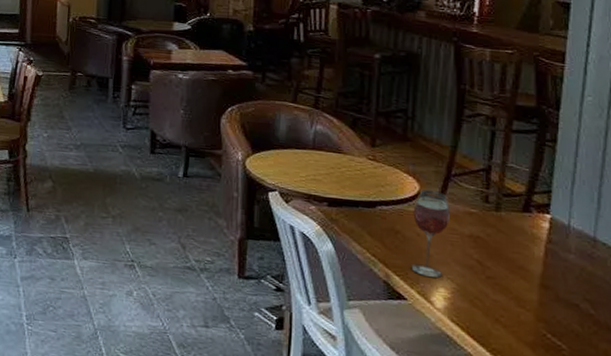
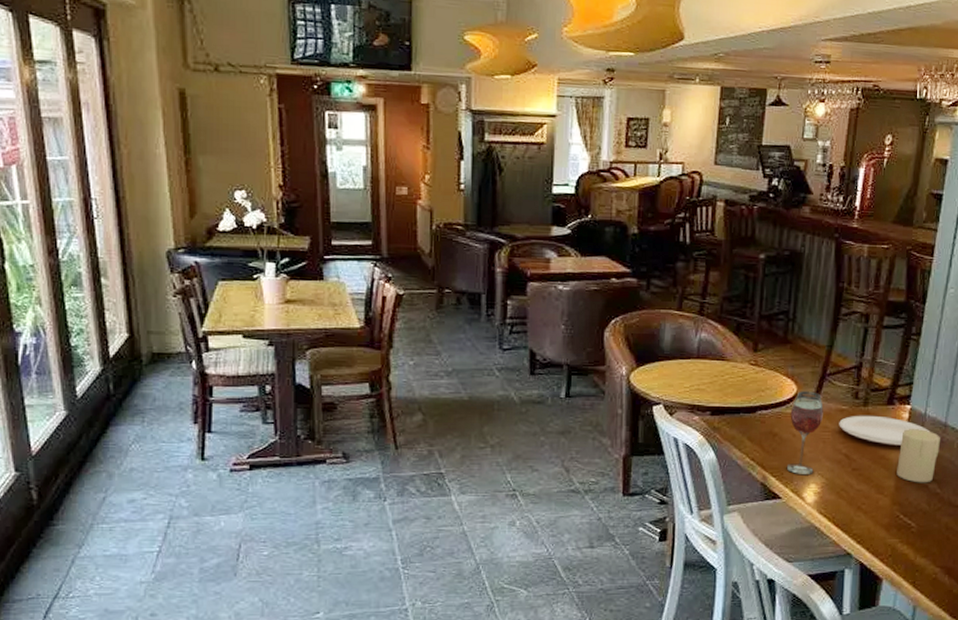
plate: none [468,220,576,257] -> present [839,415,930,446]
candle: none [539,239,590,302] -> present [896,429,940,483]

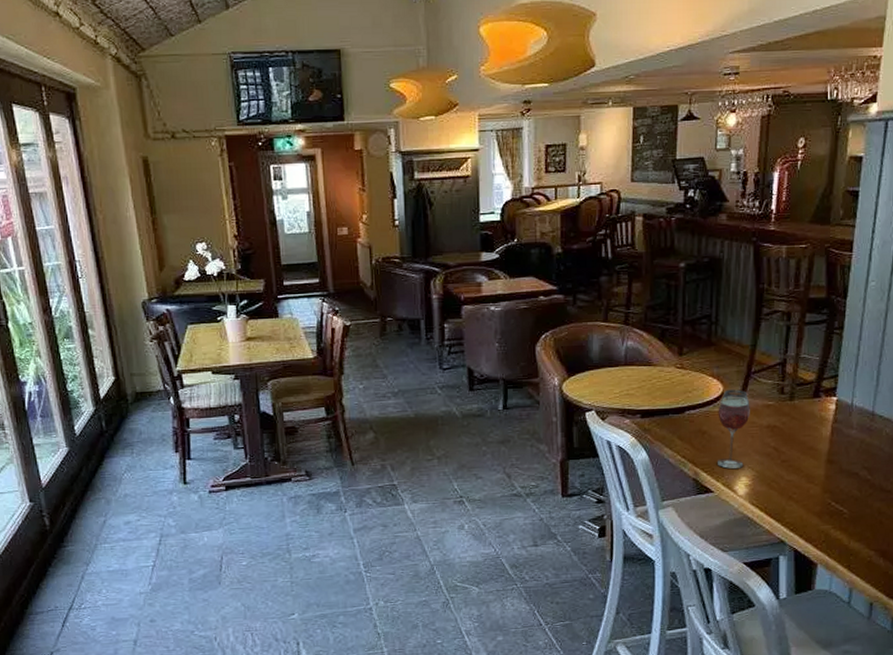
plate: present [839,415,930,446] -> none [766,408,857,437]
candle: present [896,429,940,483] -> none [826,419,868,471]

